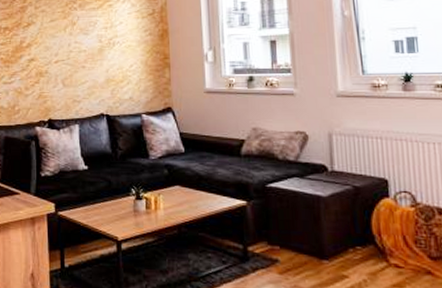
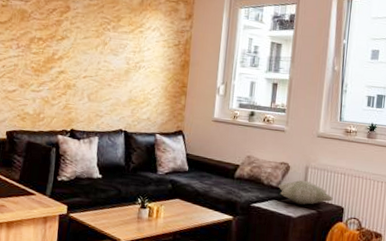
decorative pillow: none [296,150,371,180] -> present [278,180,333,205]

